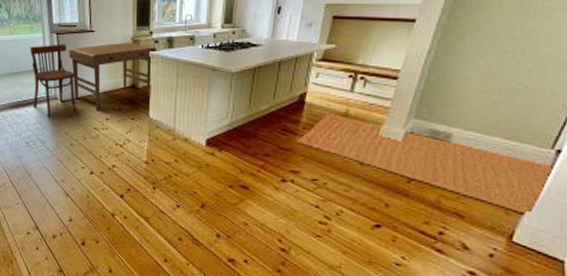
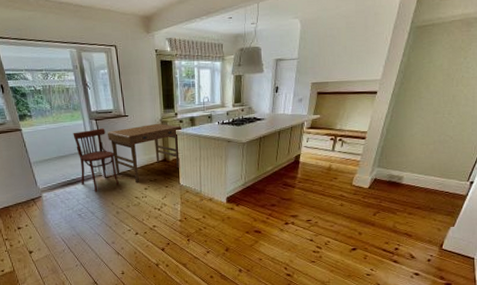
rug: present [296,114,555,215] -> none [294,169,469,229]

